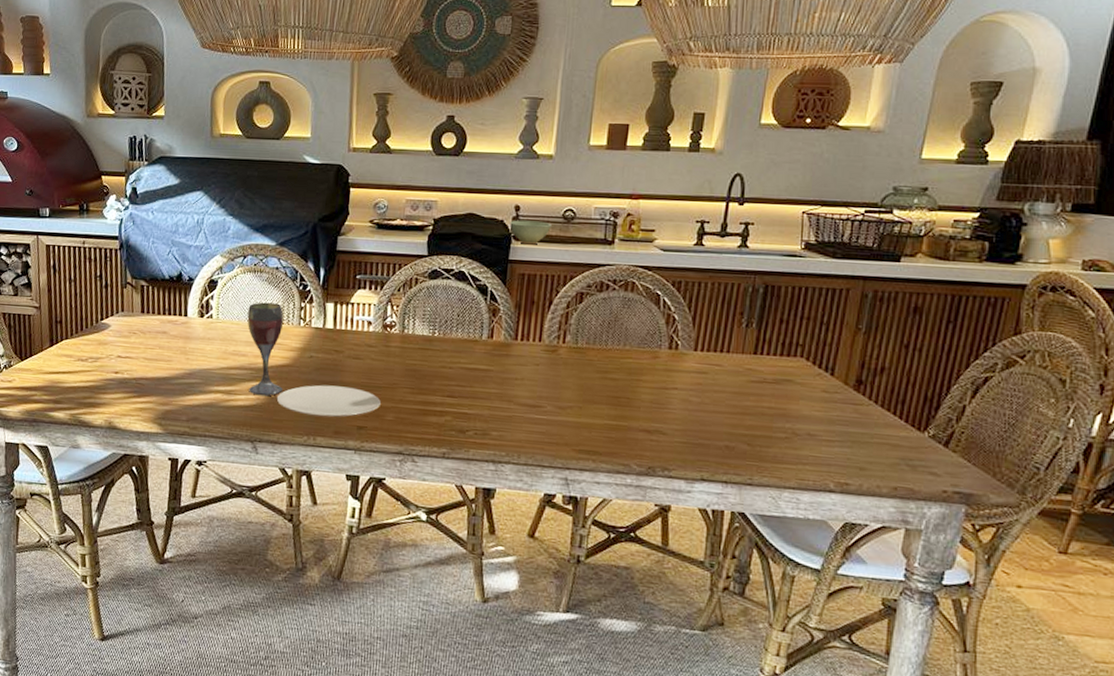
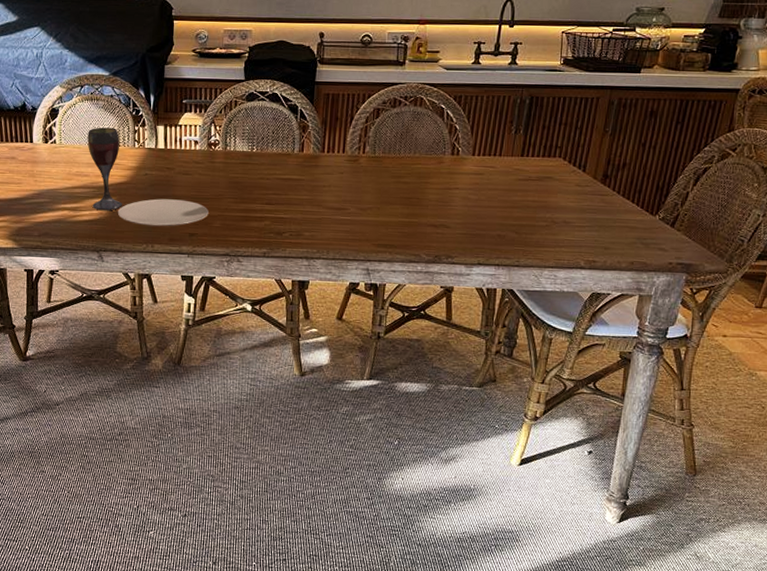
bowl: present [510,220,552,245] -> none [315,46,352,68]

